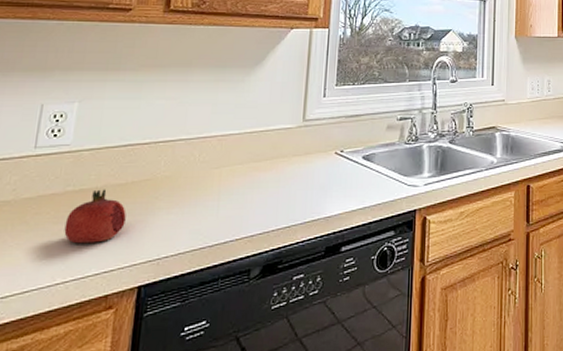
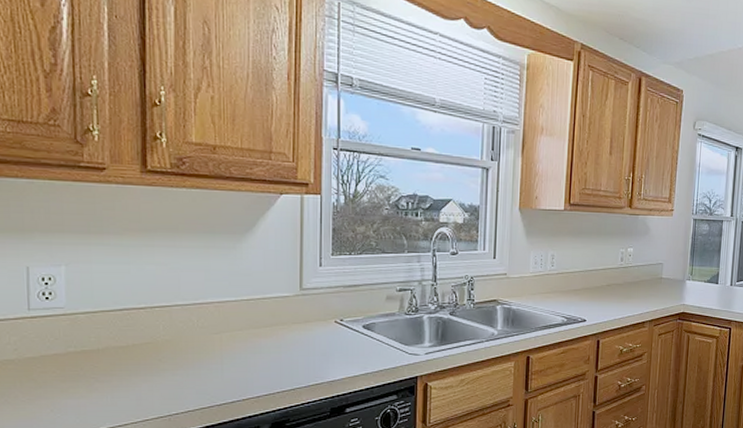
fruit: present [64,189,127,244] -> none [72,351,132,400]

